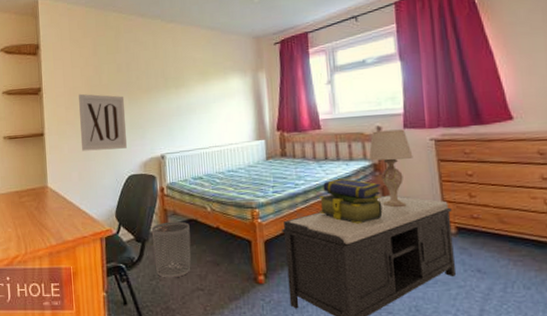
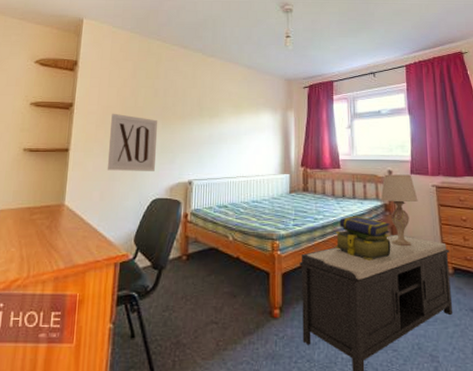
waste bin: present [151,221,191,278] -> none [170,249,210,310]

